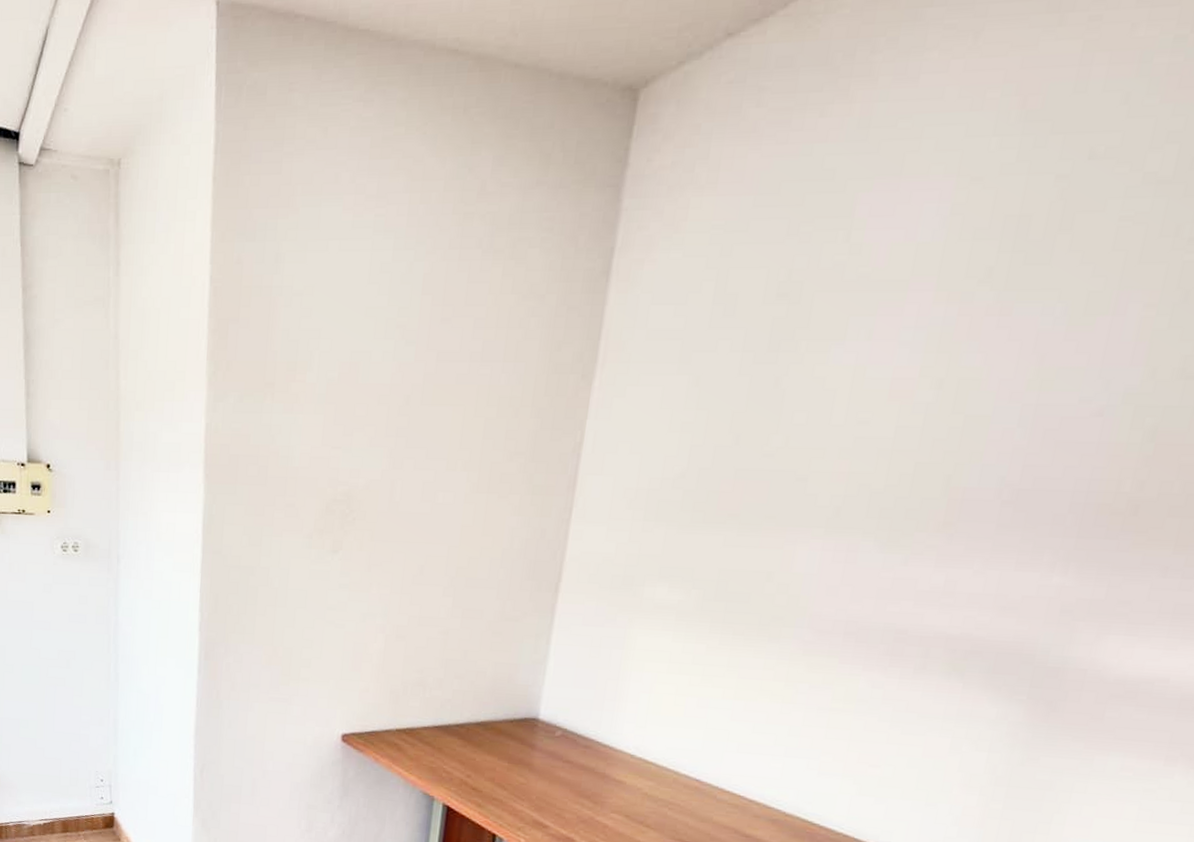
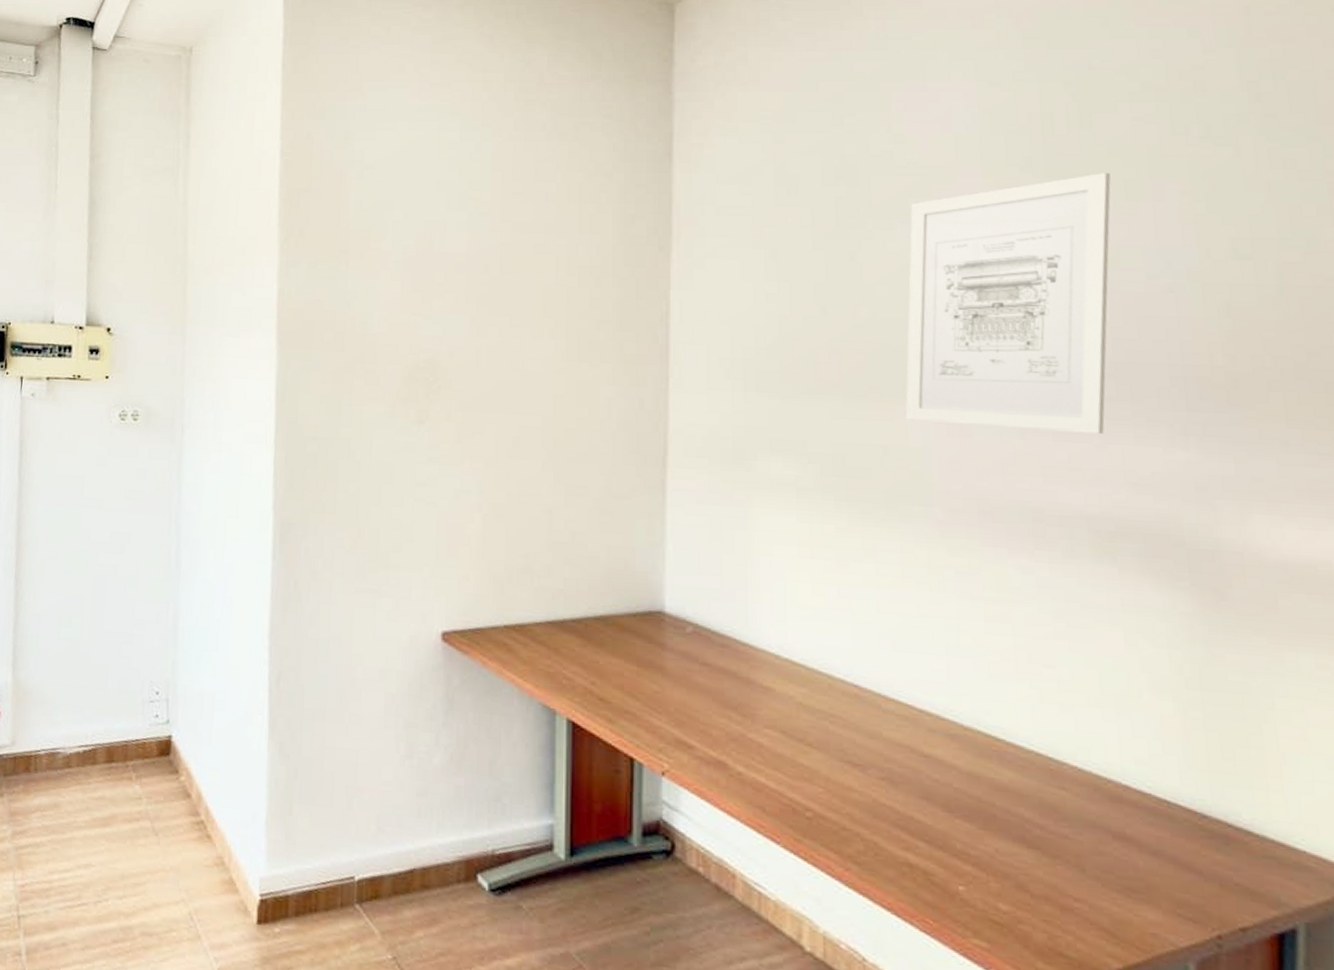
wall art: none [795,283,1075,560] -> present [905,172,1111,434]

